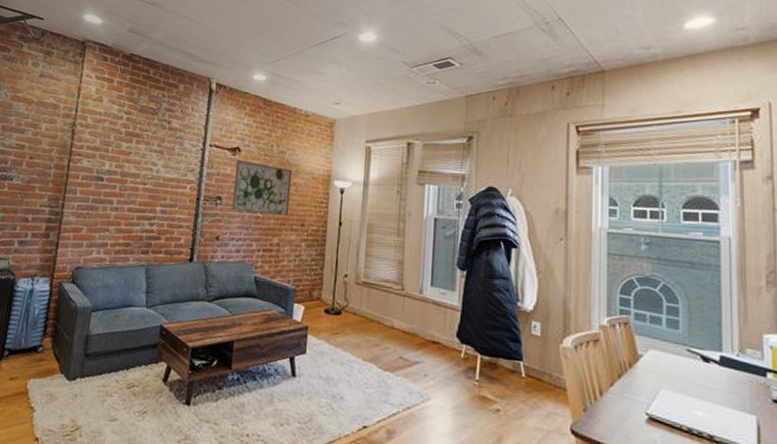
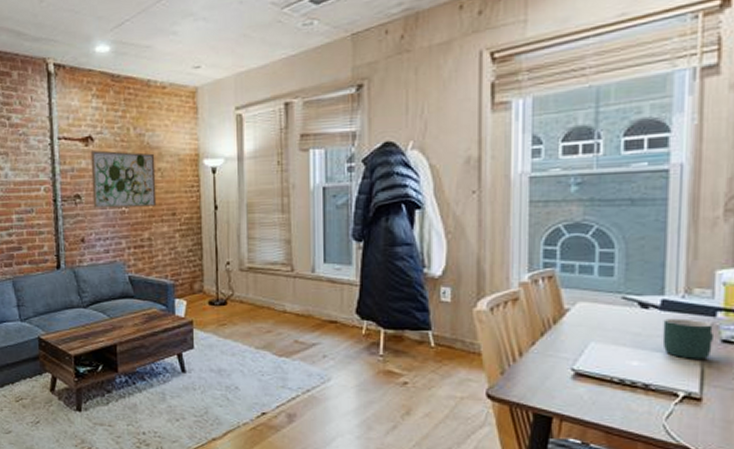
mug: none [722,374,767,417] -> present [662,318,715,359]

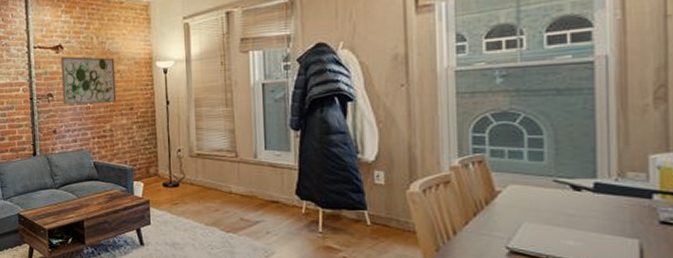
mug: present [662,318,715,359] -> none [597,200,652,240]

